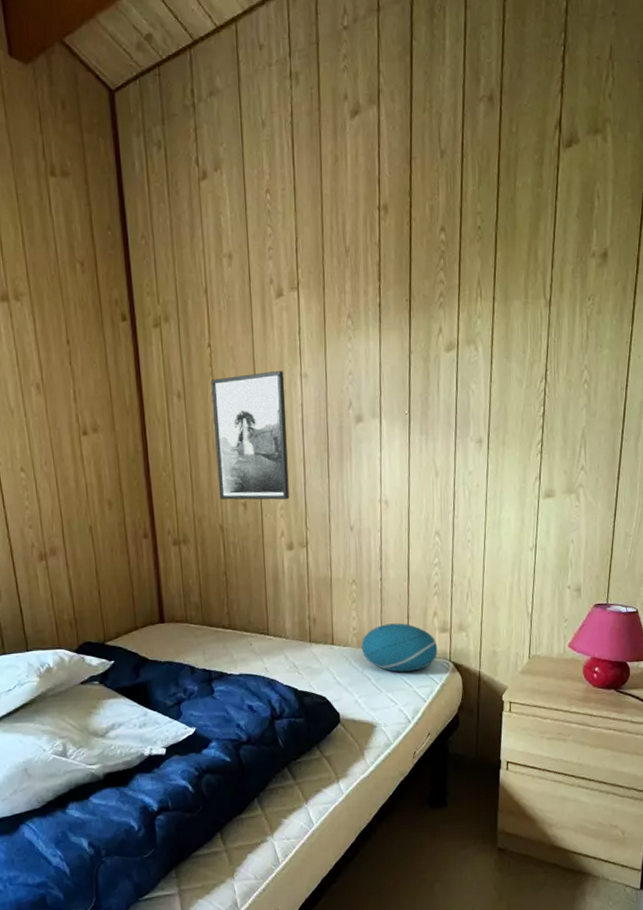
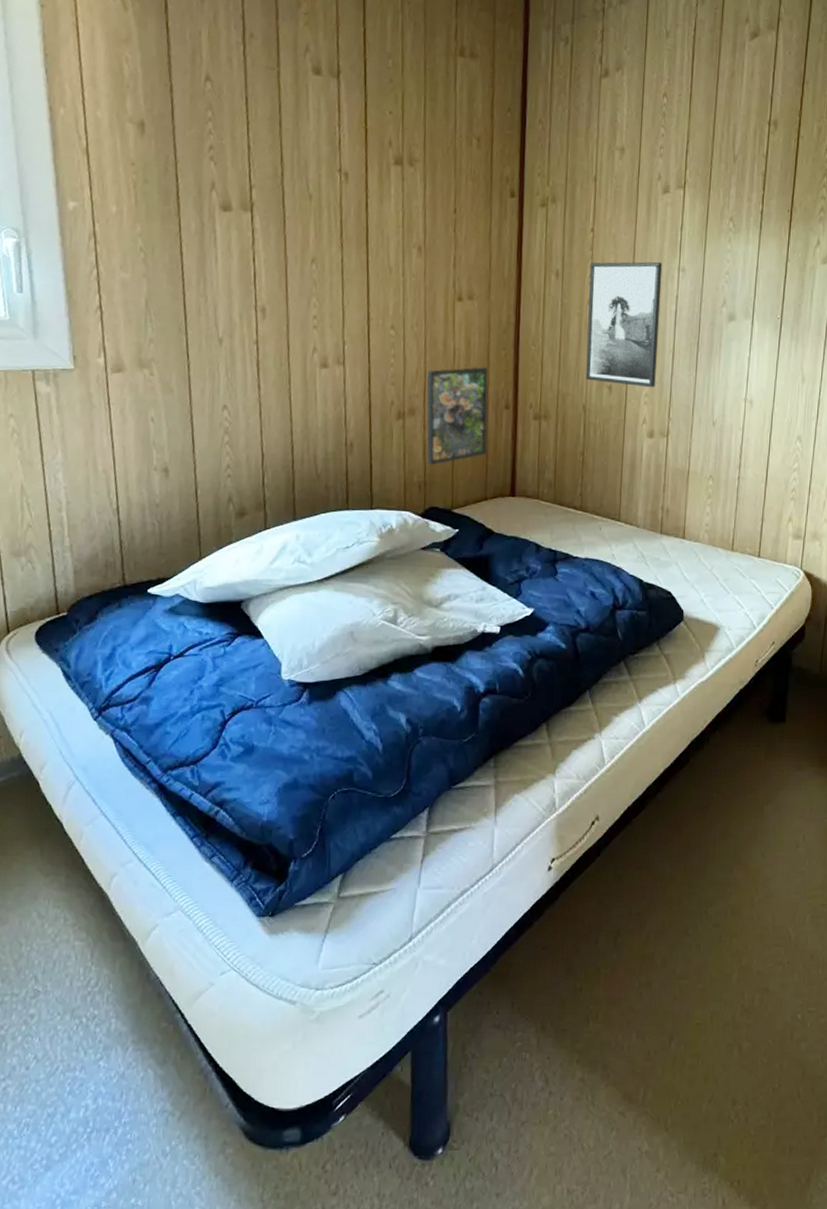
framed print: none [62,498,132,602] -> present [426,366,489,465]
cushion: present [361,623,438,672] -> none [712,523,790,575]

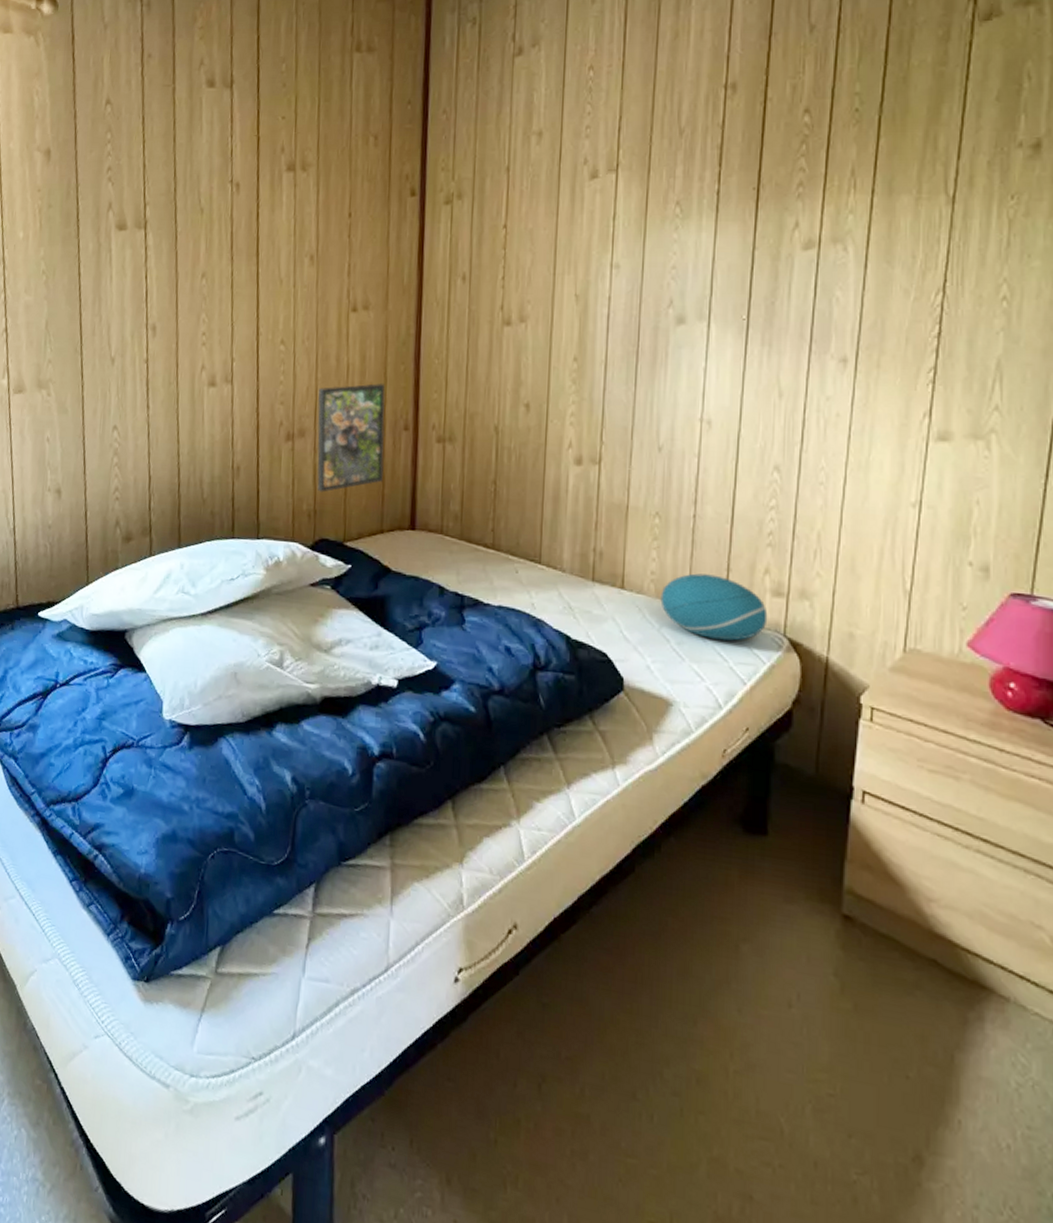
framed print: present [585,261,663,388] -> none [497,258,591,406]
cushion: none [712,523,790,575] -> present [660,573,768,641]

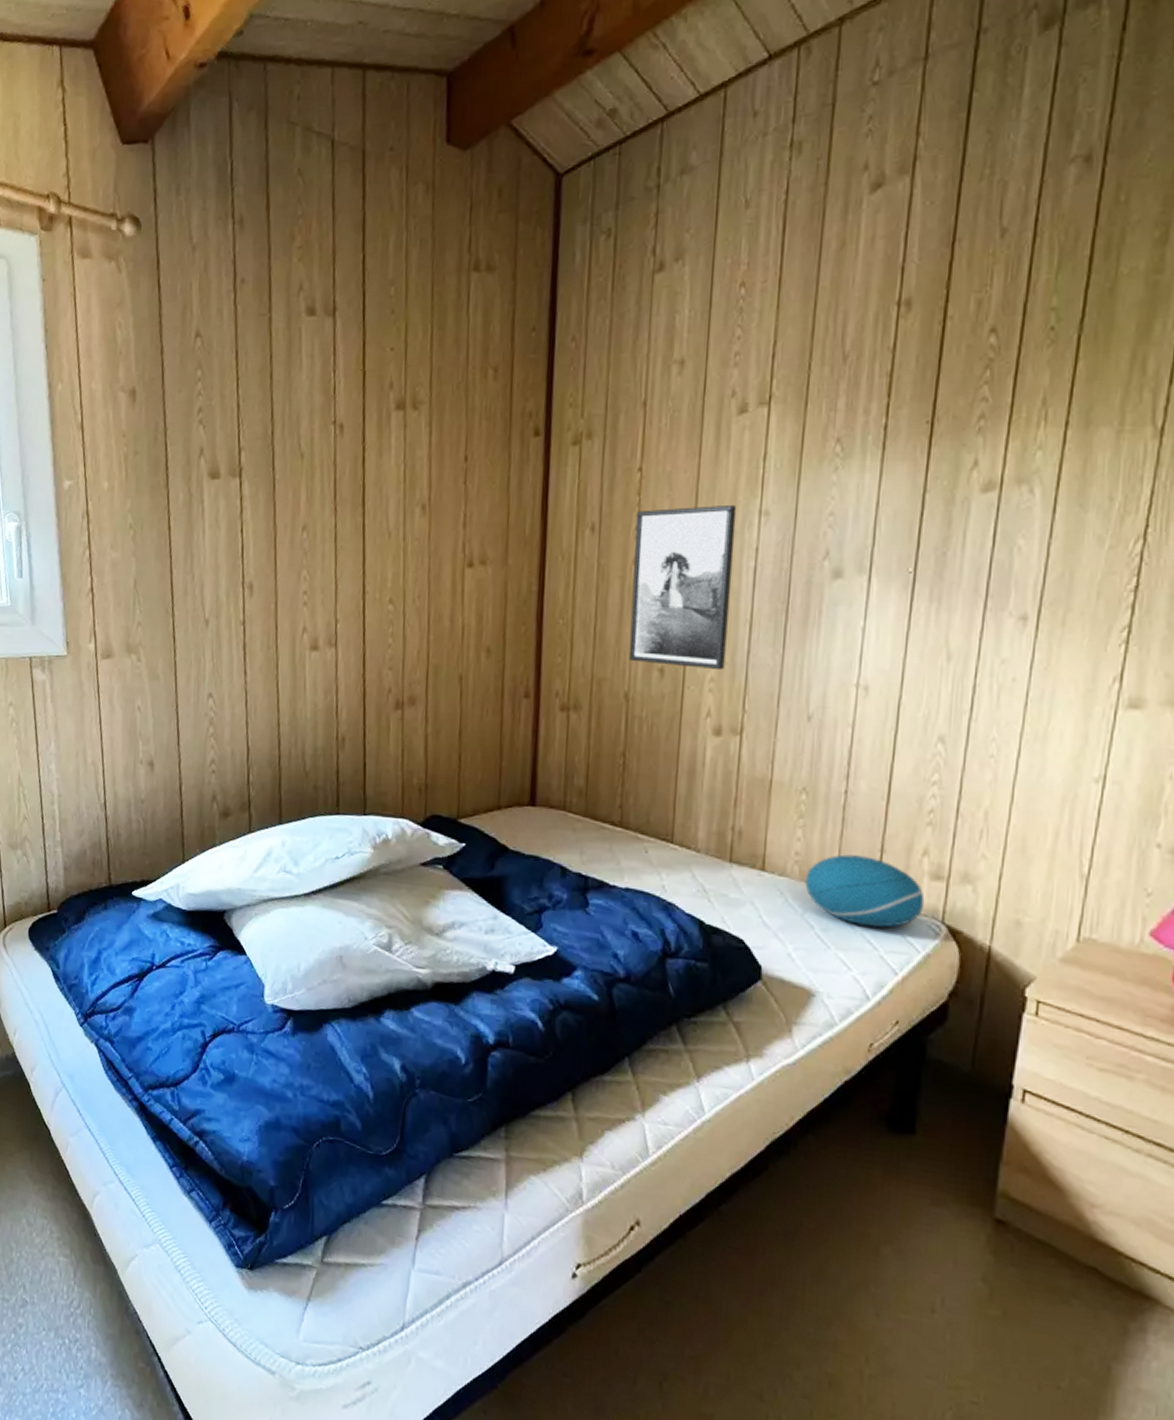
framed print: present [316,382,386,492] -> none [428,645,504,765]
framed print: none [497,258,591,406] -> present [629,504,737,671]

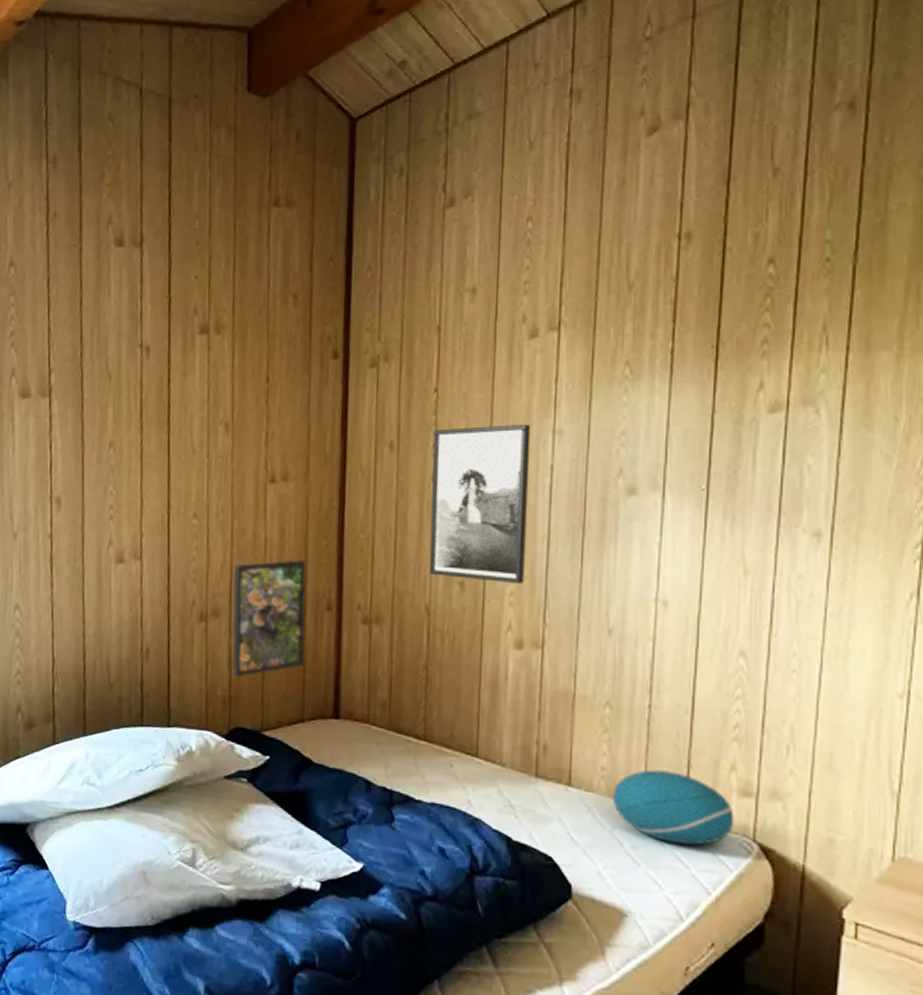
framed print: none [428,645,504,765] -> present [232,559,307,677]

